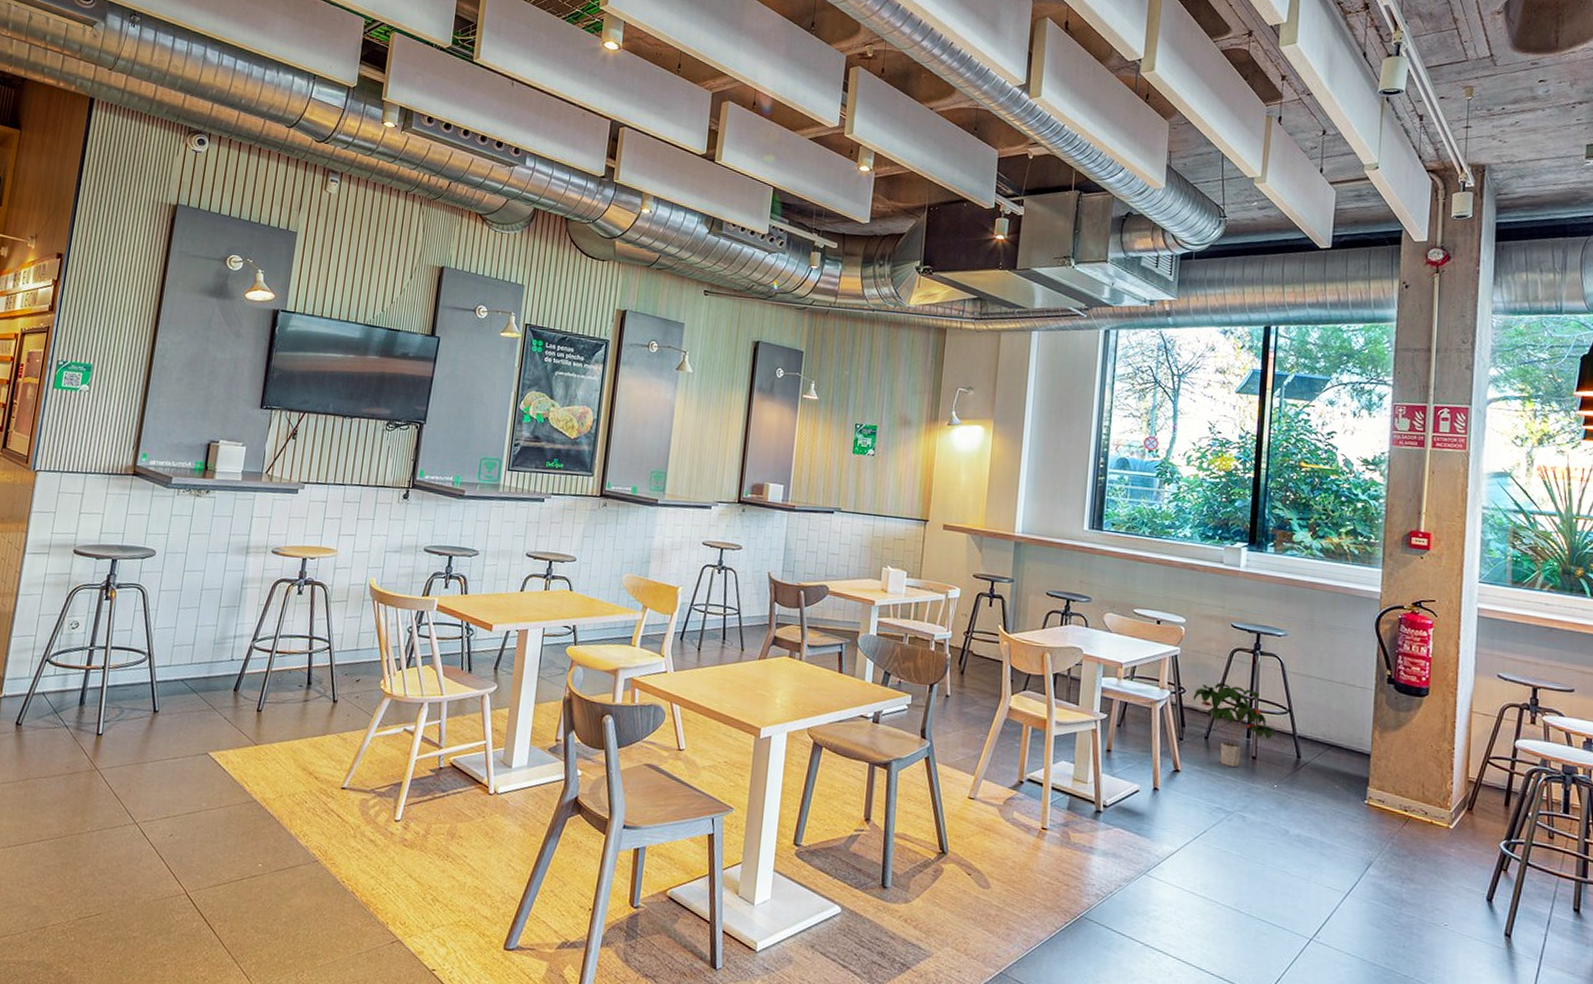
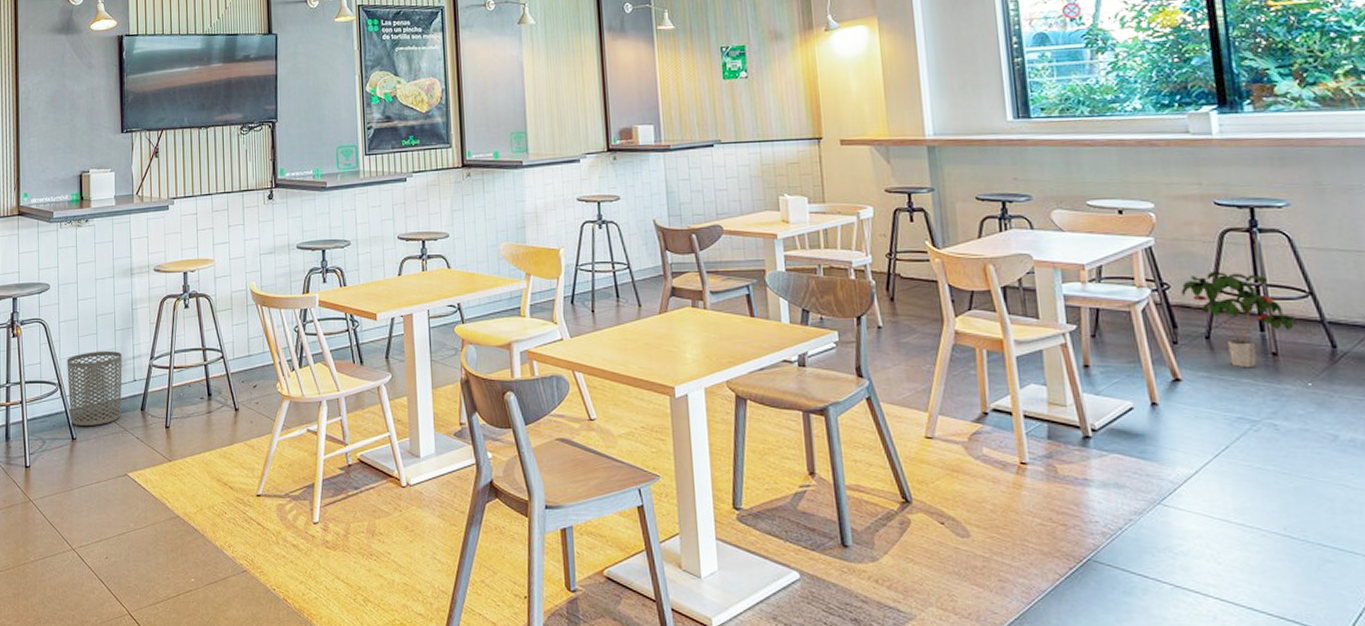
waste bin: none [155,625,223,701] -> present [67,351,122,427]

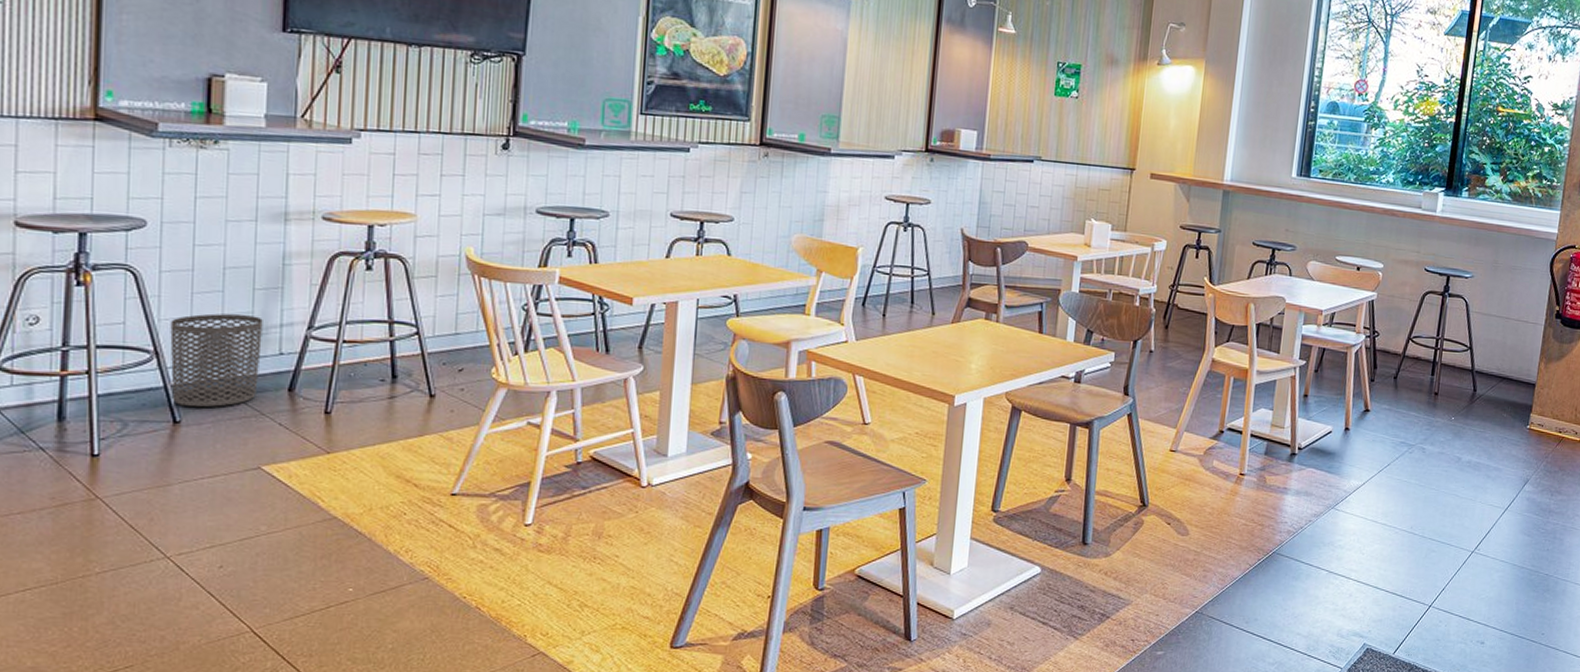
potted plant: present [1181,272,1297,367] -> none [1385,325,1457,403]

